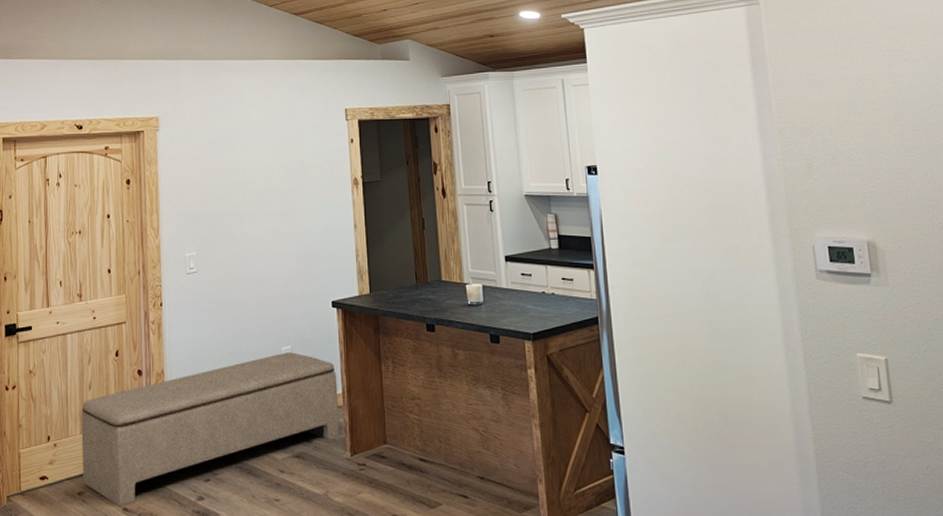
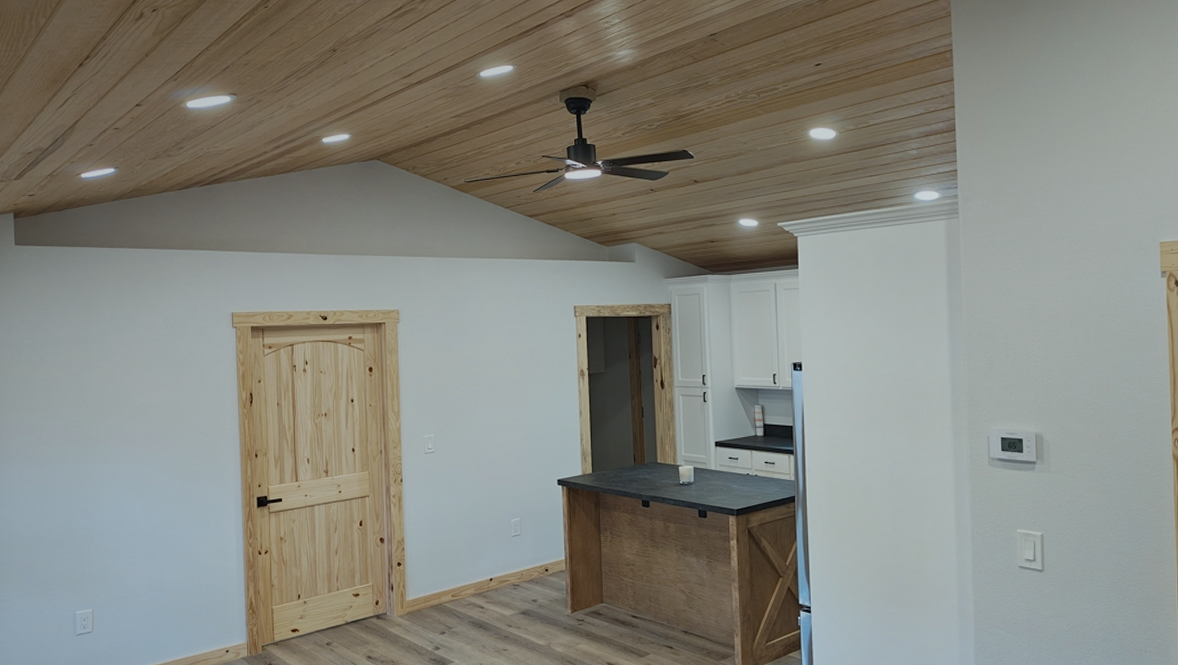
bench: present [81,352,340,507] -> none [328,524,562,656]

